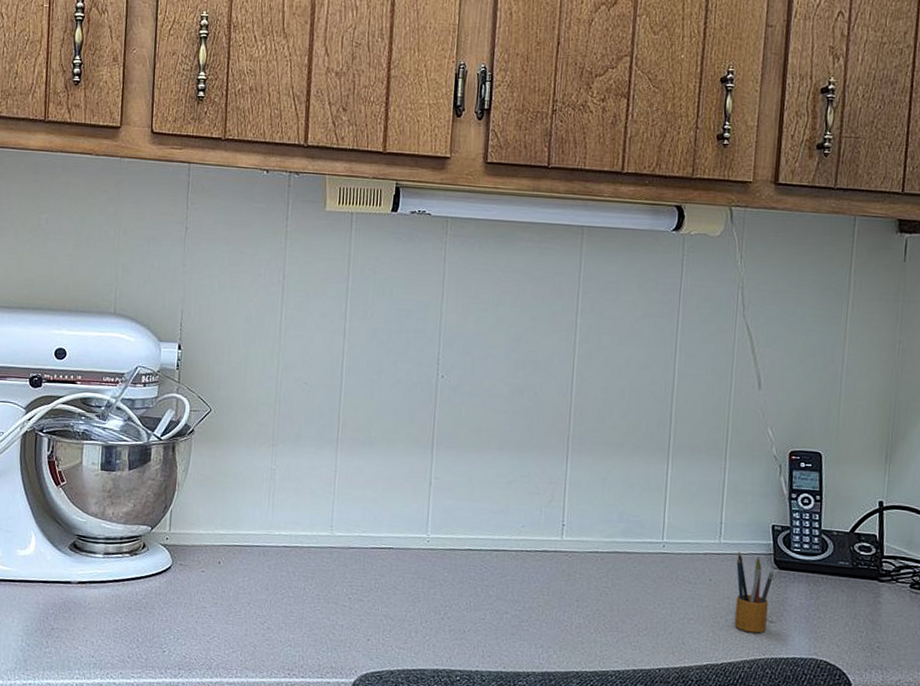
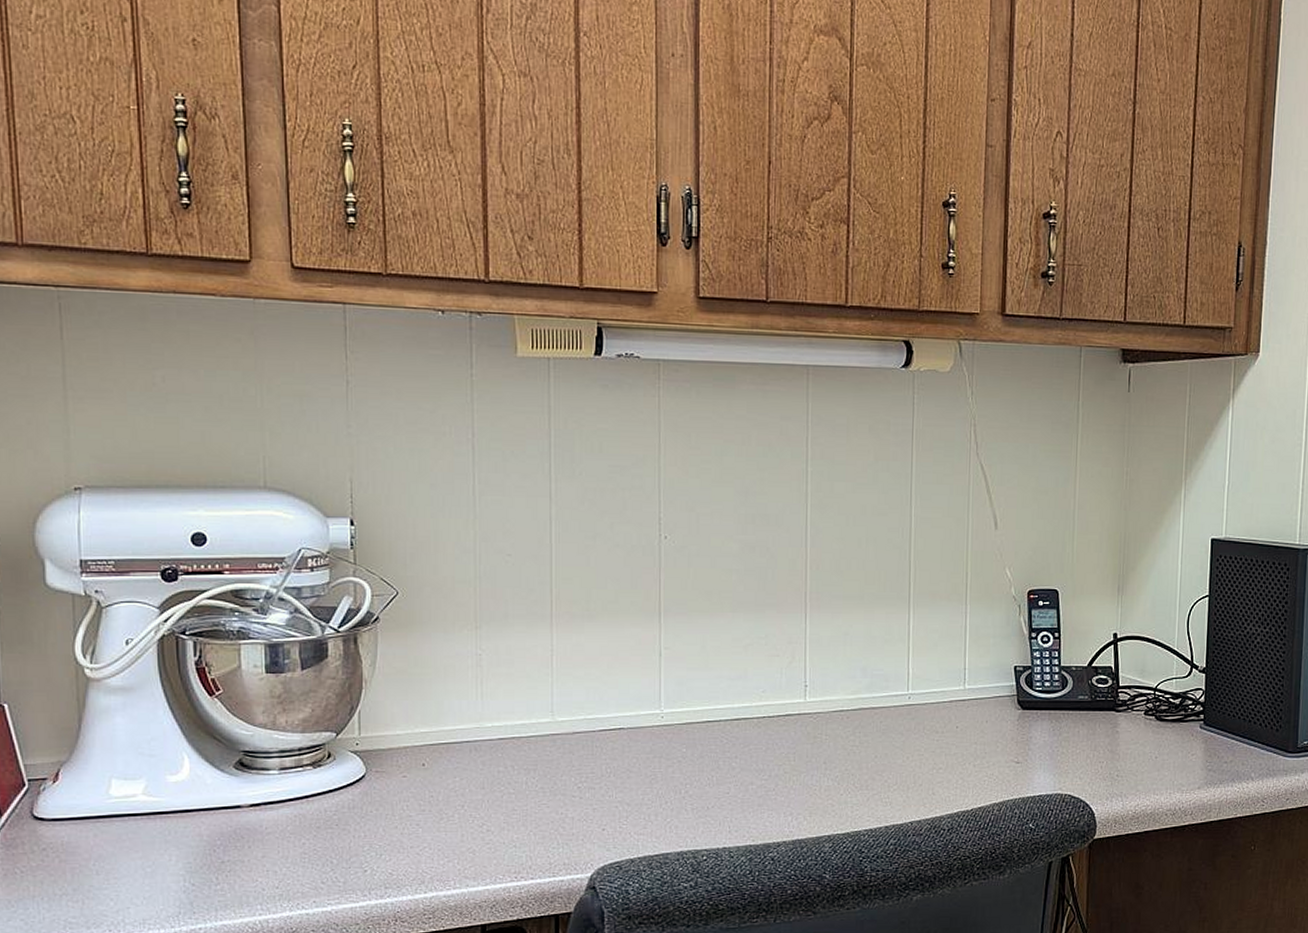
pencil box: present [734,551,775,633] -> none [981,696,1019,775]

